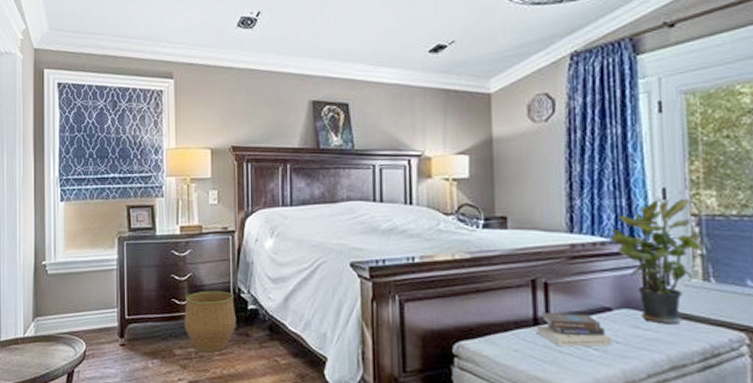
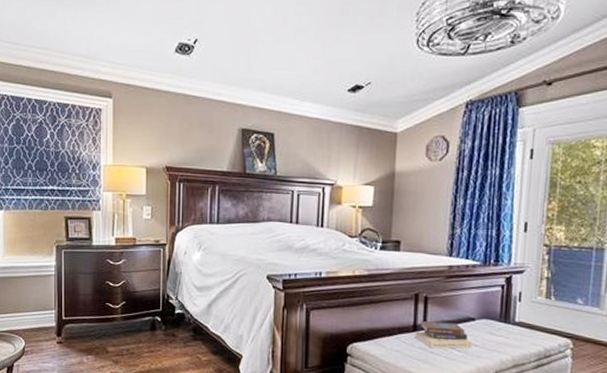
basket: present [184,290,237,353] -> none [117,296,165,350]
potted plant: present [609,197,702,325] -> none [480,229,548,332]

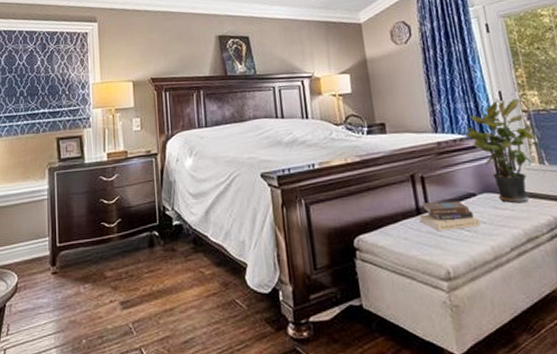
potted plant: none [480,229,548,332] -> present [465,98,534,203]

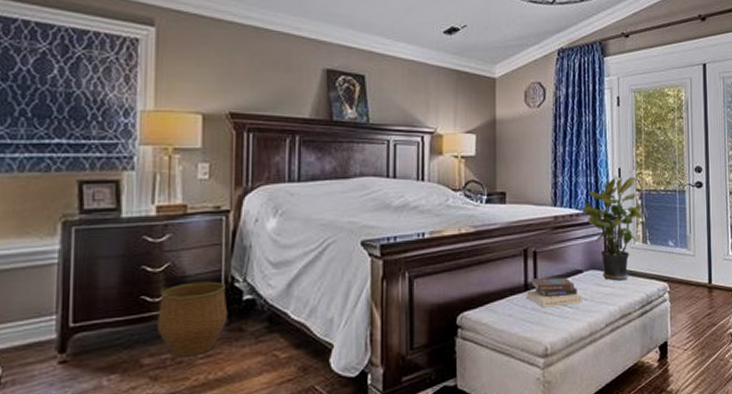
basket: none [113,210,163,272] -> present [157,281,228,358]

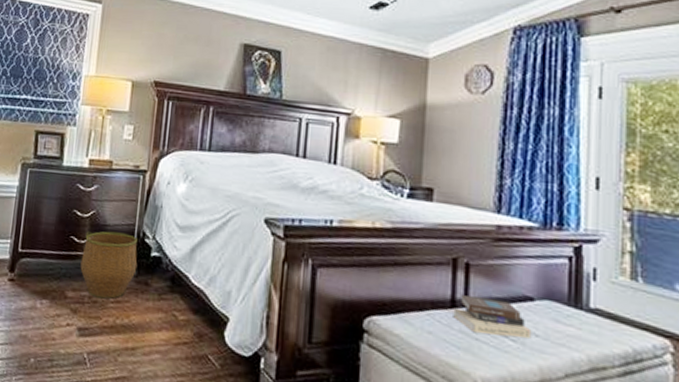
potted plant: present [582,175,642,281] -> none [538,186,631,323]

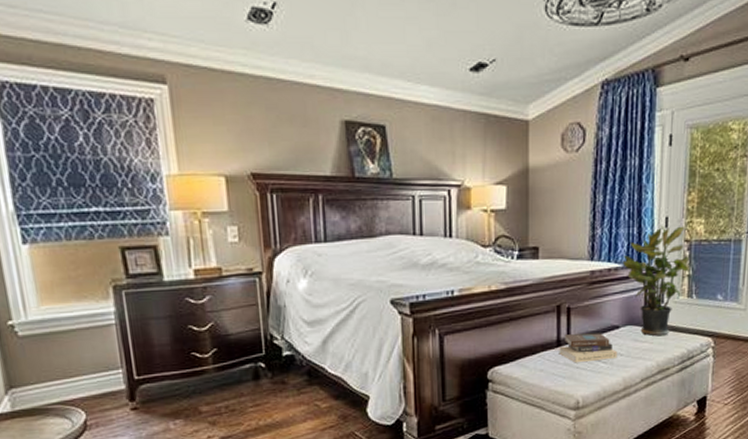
basket: present [80,231,138,299] -> none [207,339,271,406]
potted plant: none [538,186,631,323] -> present [622,225,689,336]

